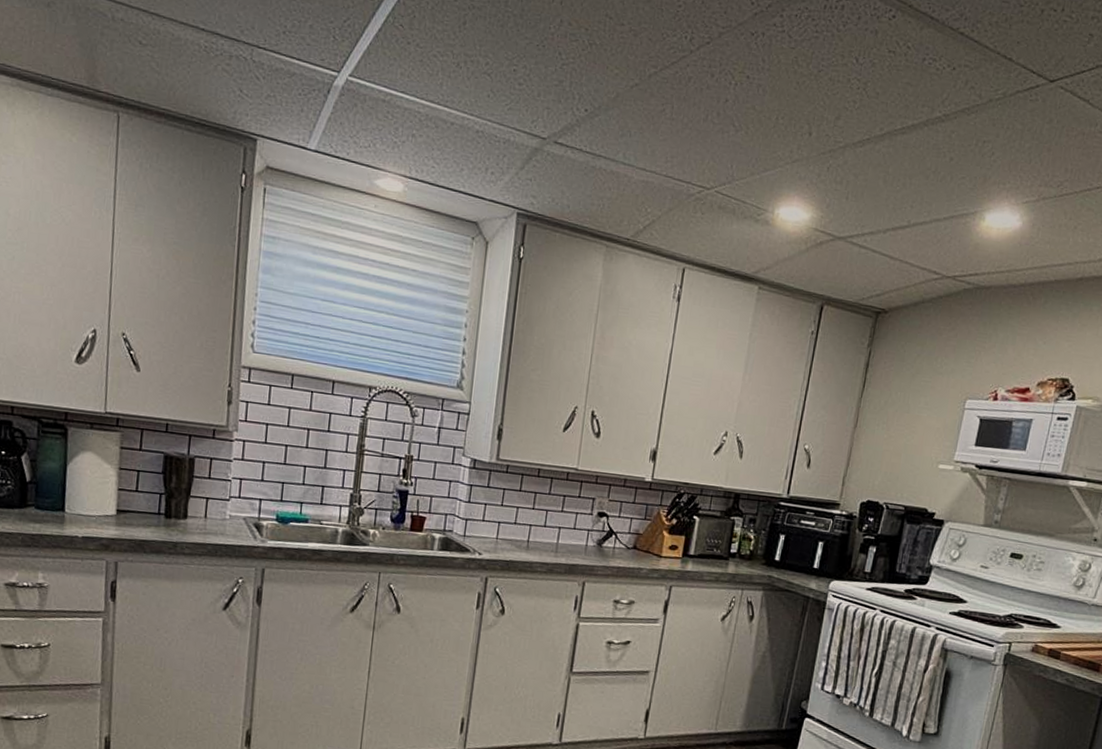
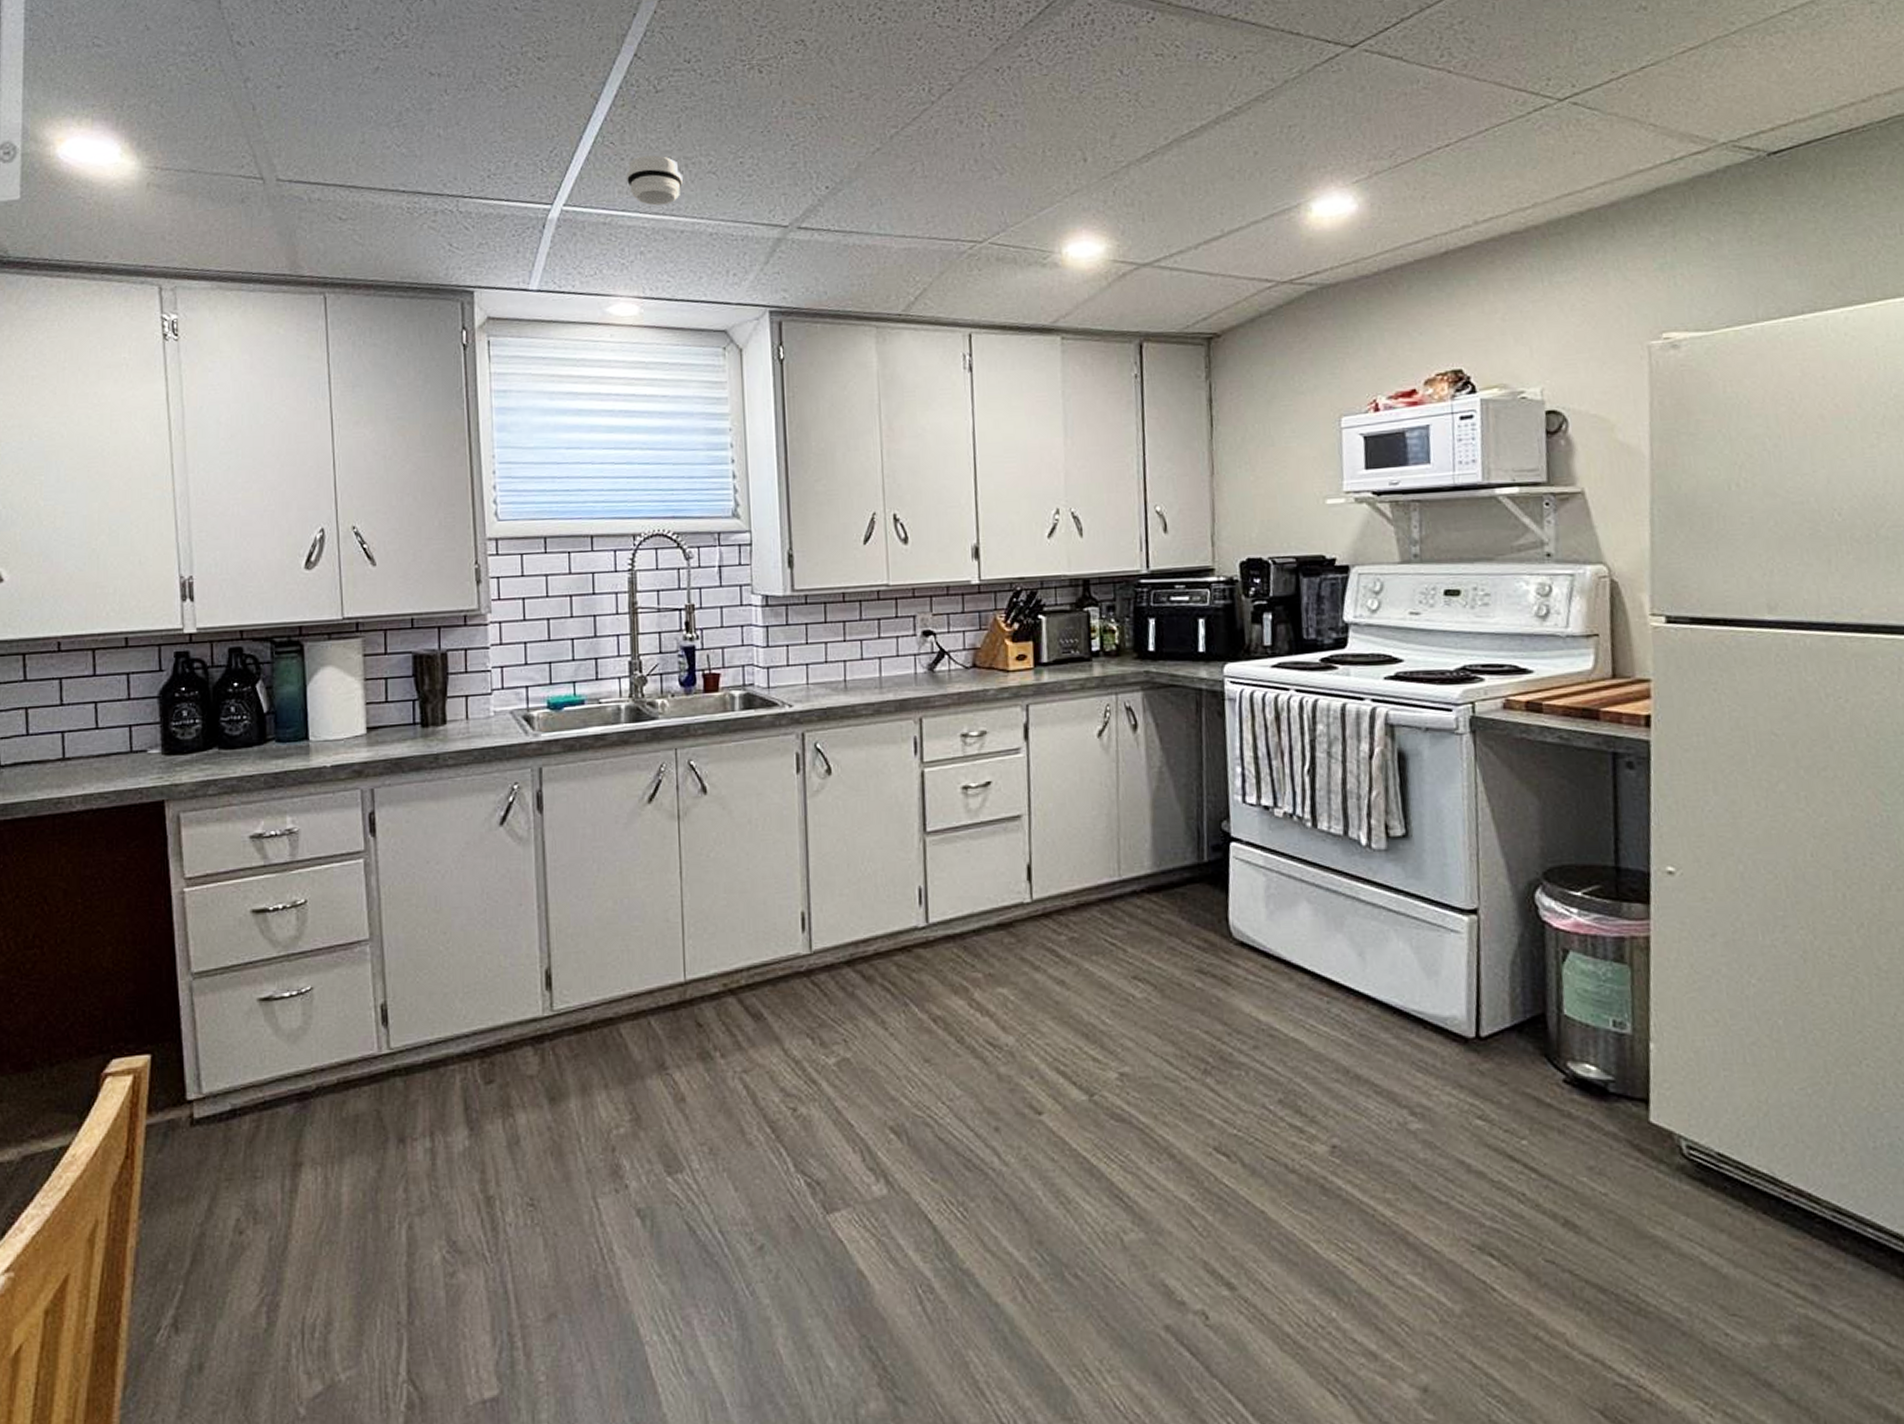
smoke detector: none [409,44,460,96] -> present [626,155,683,206]

